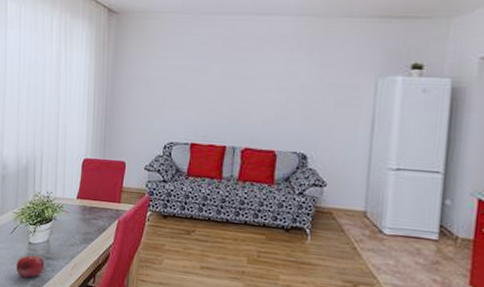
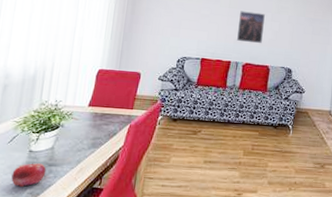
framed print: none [233,81,267,123] -> present [237,11,265,44]

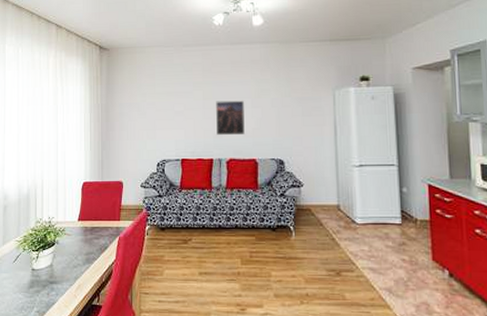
fruit: present [11,163,47,187] -> none [20,281,49,305]

